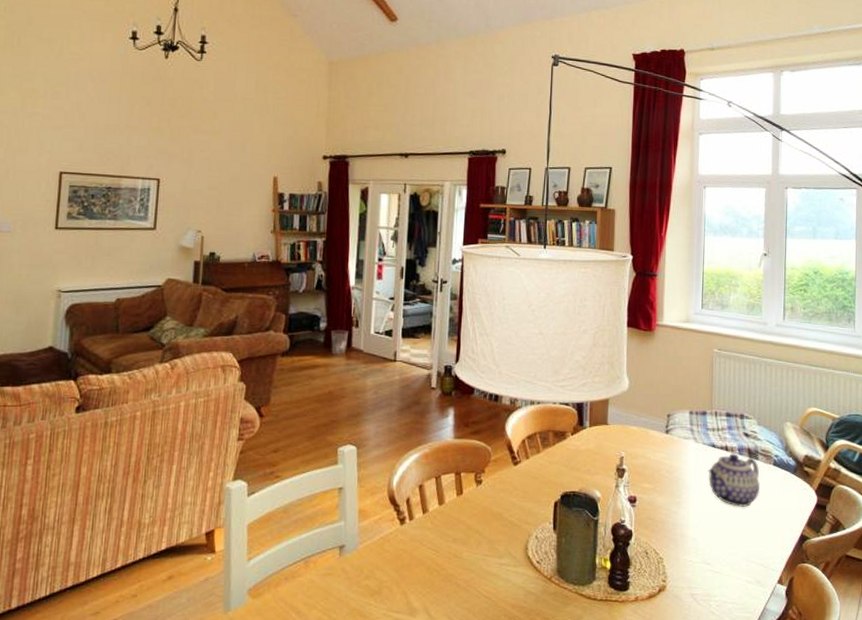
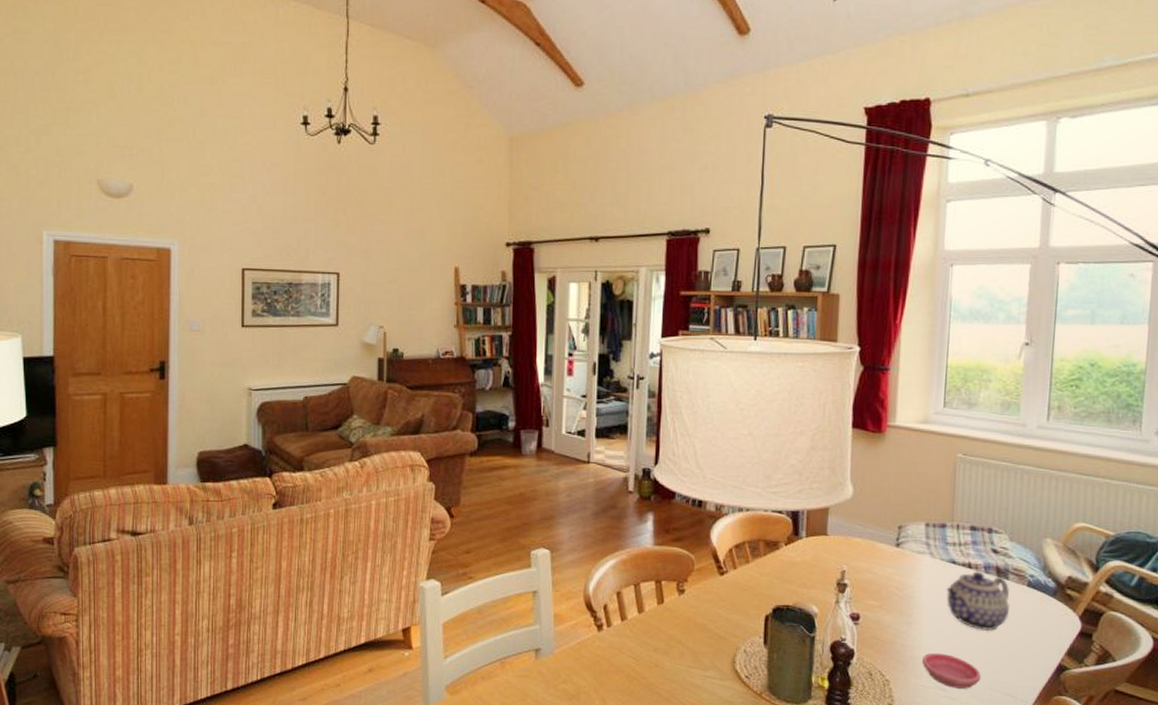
saucer: none [690,529,739,562] -> present [922,652,981,689]

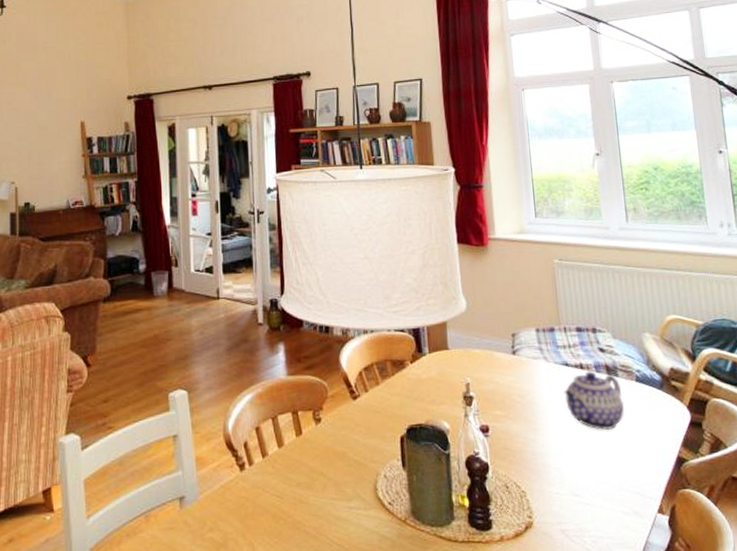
saucer: present [922,652,981,689] -> none [553,457,609,493]

